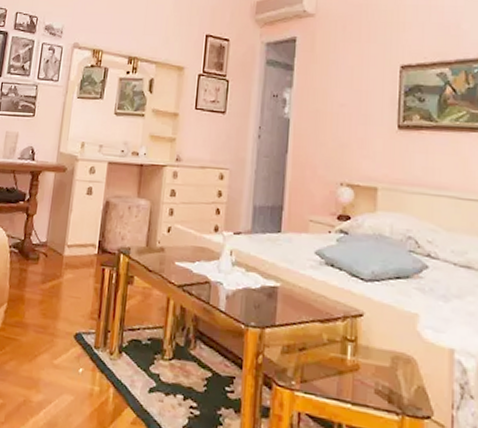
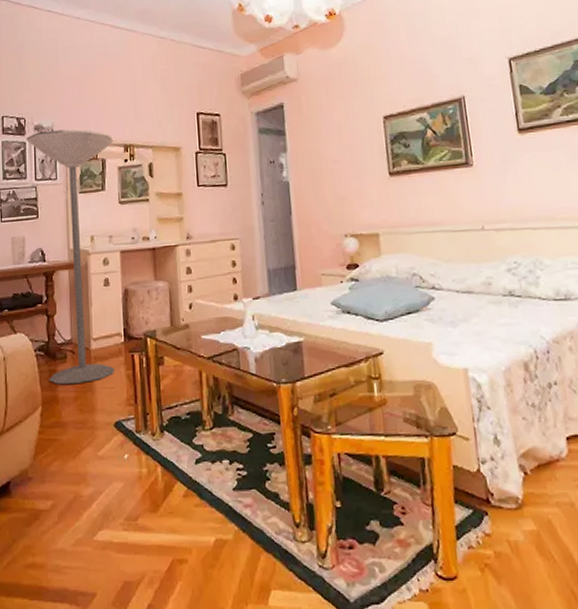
floor lamp: none [18,32,119,288] -> present [26,129,116,384]

